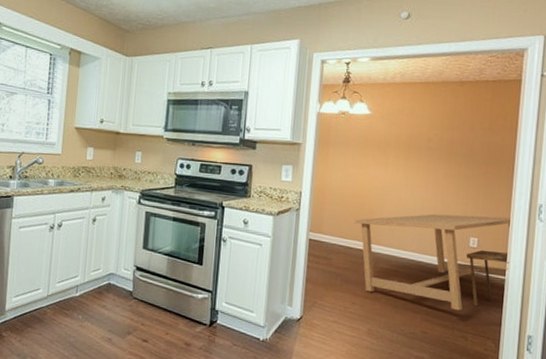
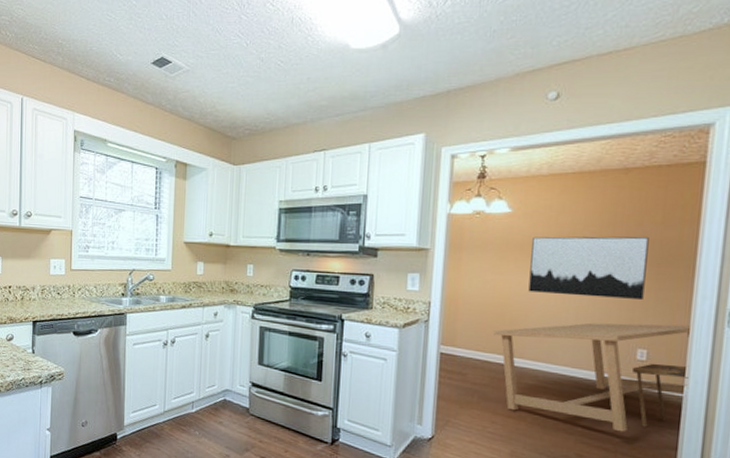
wall art: none [384,136,479,195] -> present [528,236,649,301]

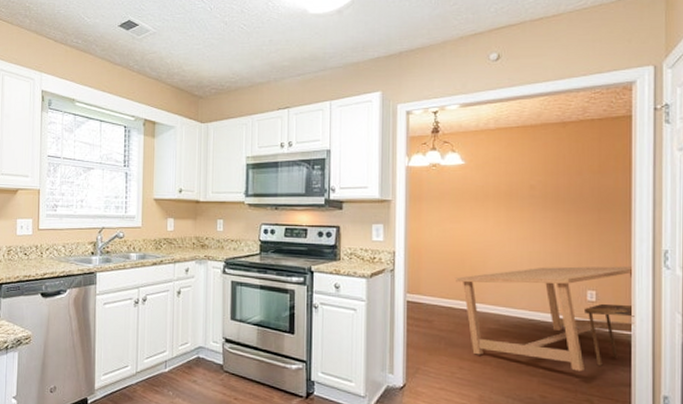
wall art: present [528,236,649,301] -> none [485,185,589,245]

